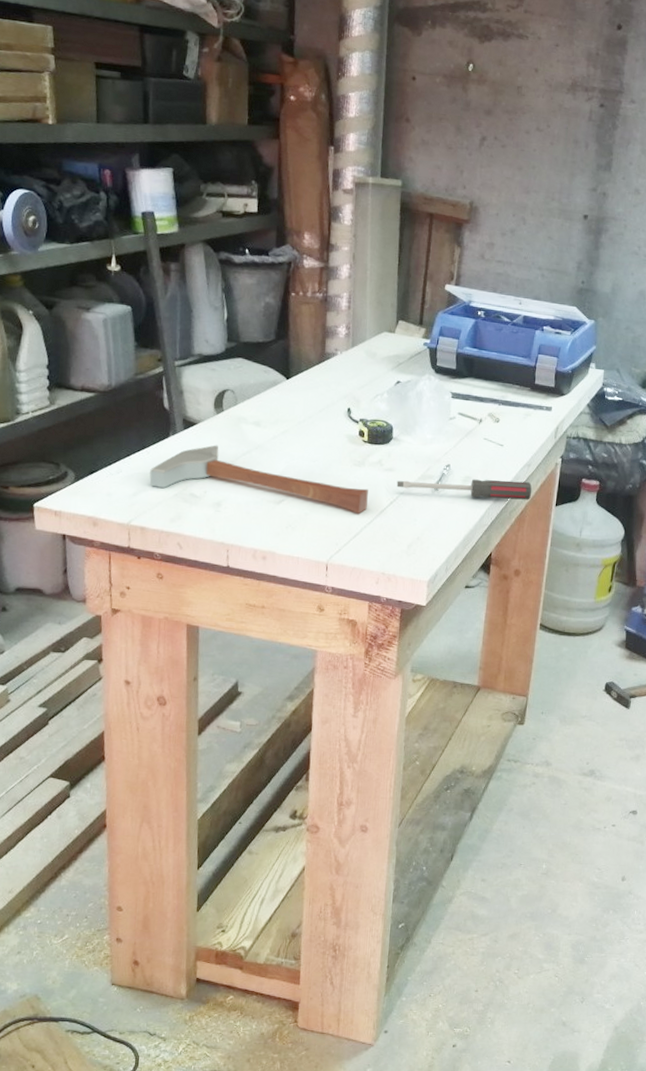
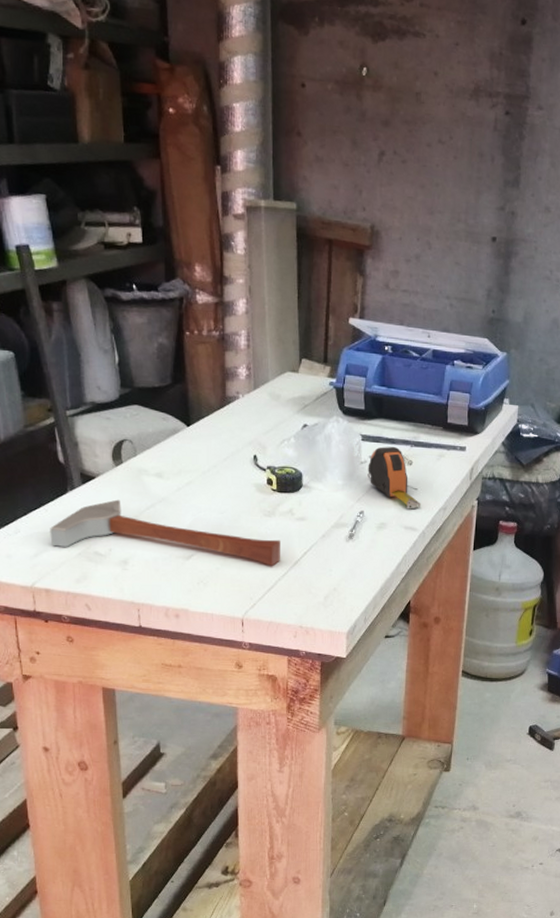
screwdriver: present [396,479,532,500] -> none [309,525,448,546]
tape measure: none [455,404,507,465] -> present [367,446,422,510]

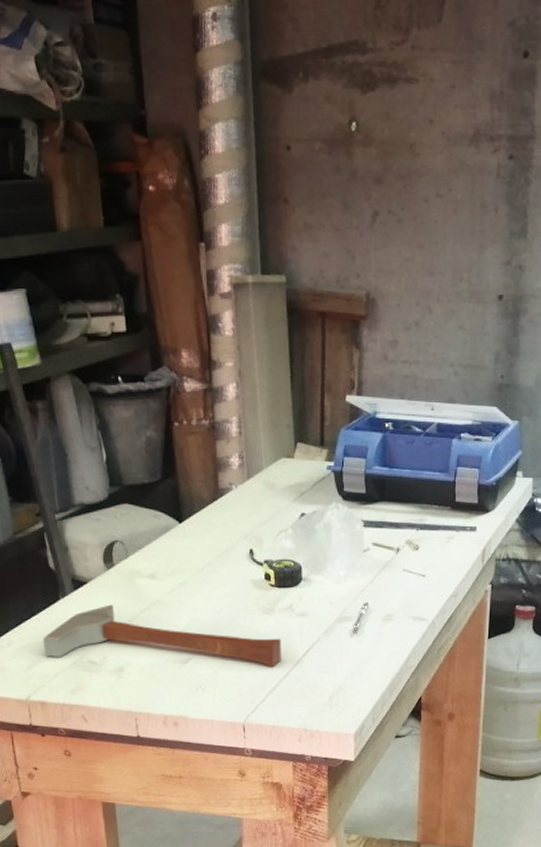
tape measure: present [367,446,422,510] -> none [371,531,430,598]

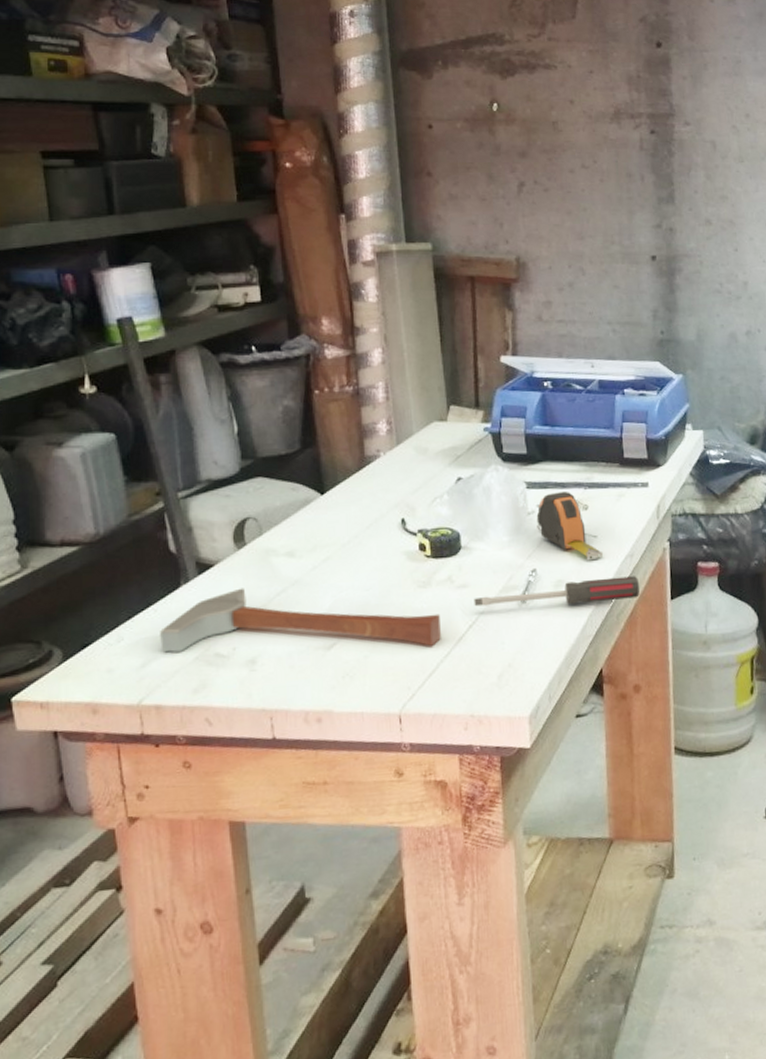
screwdriver: none [311,615,460,637] -> present [473,576,640,607]
tape measure: none [371,531,430,598] -> present [536,491,604,561]

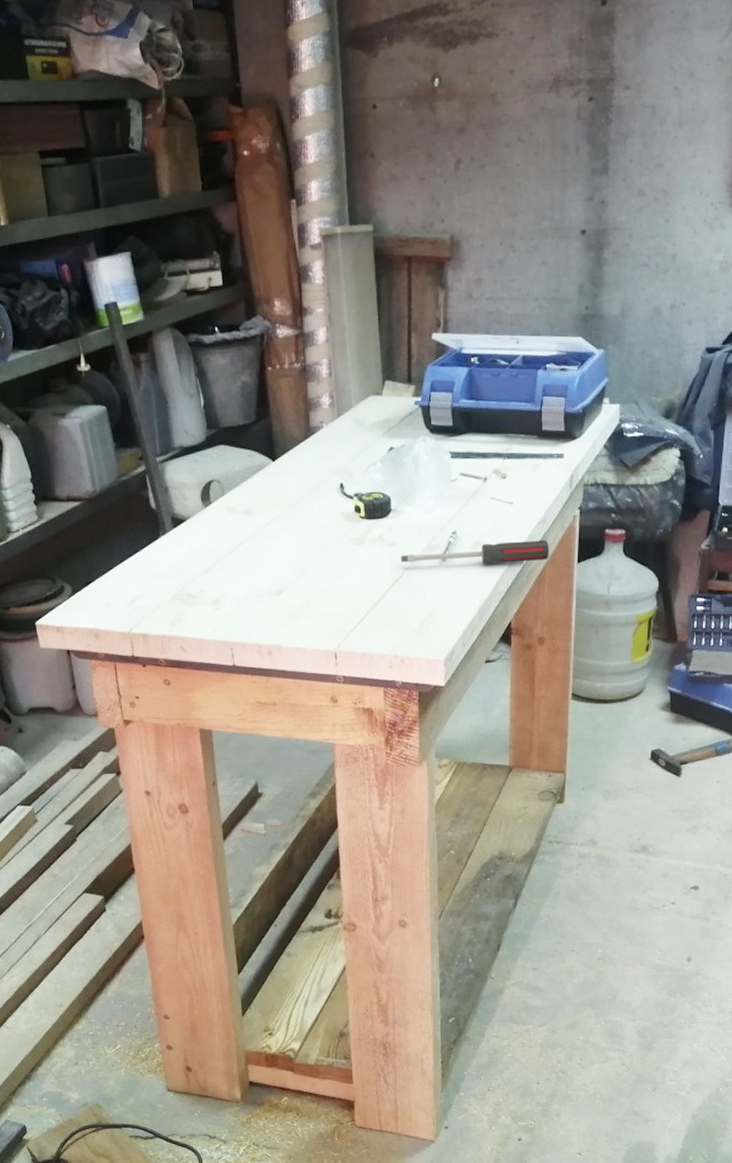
claw hammer: present [160,588,441,653] -> none [145,540,372,595]
tape measure: present [536,491,604,561] -> none [459,460,518,525]

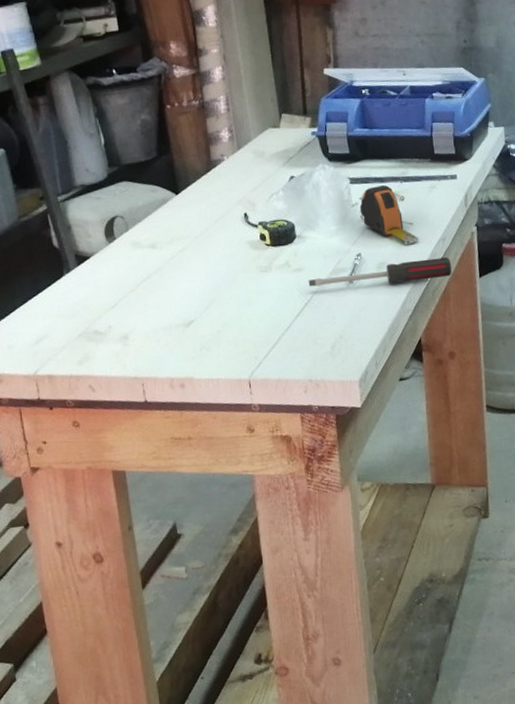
tape measure: none [459,460,518,525] -> present [359,184,419,245]

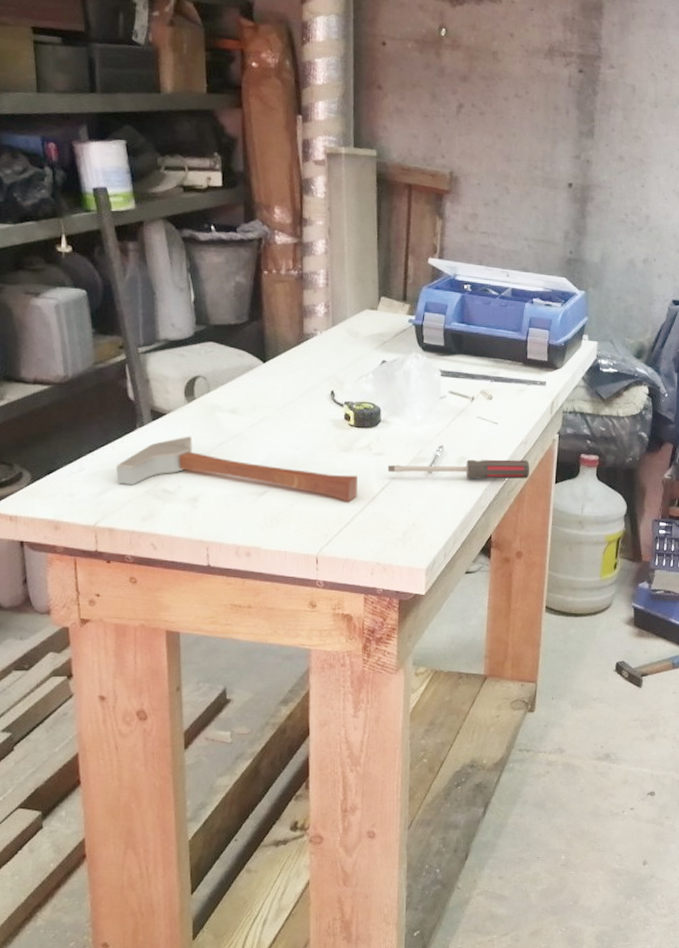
claw hammer: none [49,275,282,331] -> present [116,436,358,502]
tape measure: present [359,184,419,245] -> none [447,381,502,444]

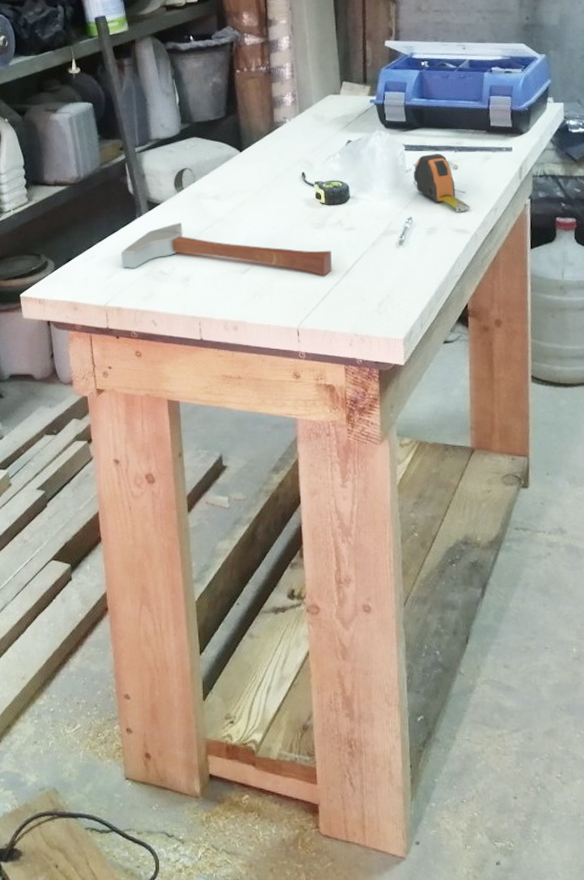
screwdriver: present [387,459,529,479] -> none [359,227,502,248]
tape measure: none [447,381,502,444] -> present [413,153,471,213]

